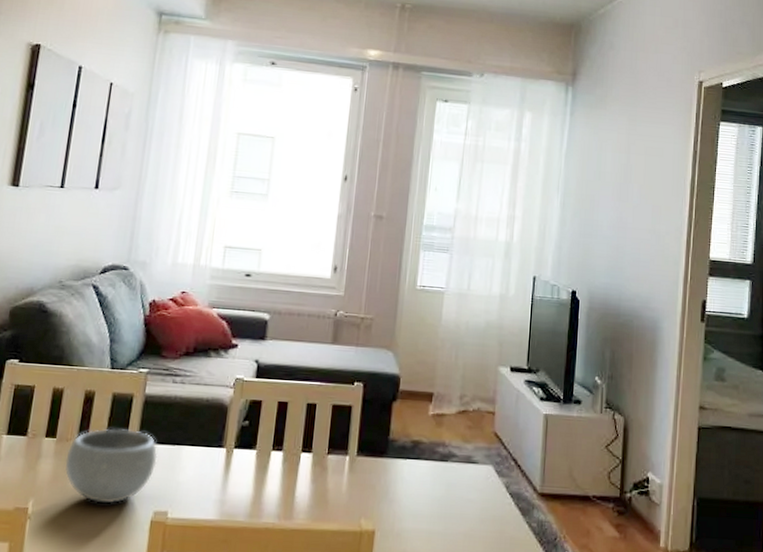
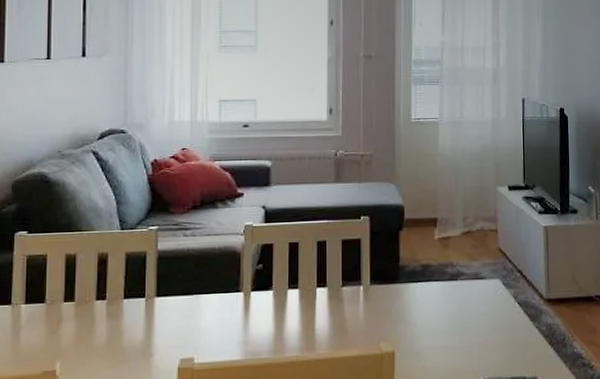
bowl: present [65,428,158,504] -> none [87,285,177,358]

